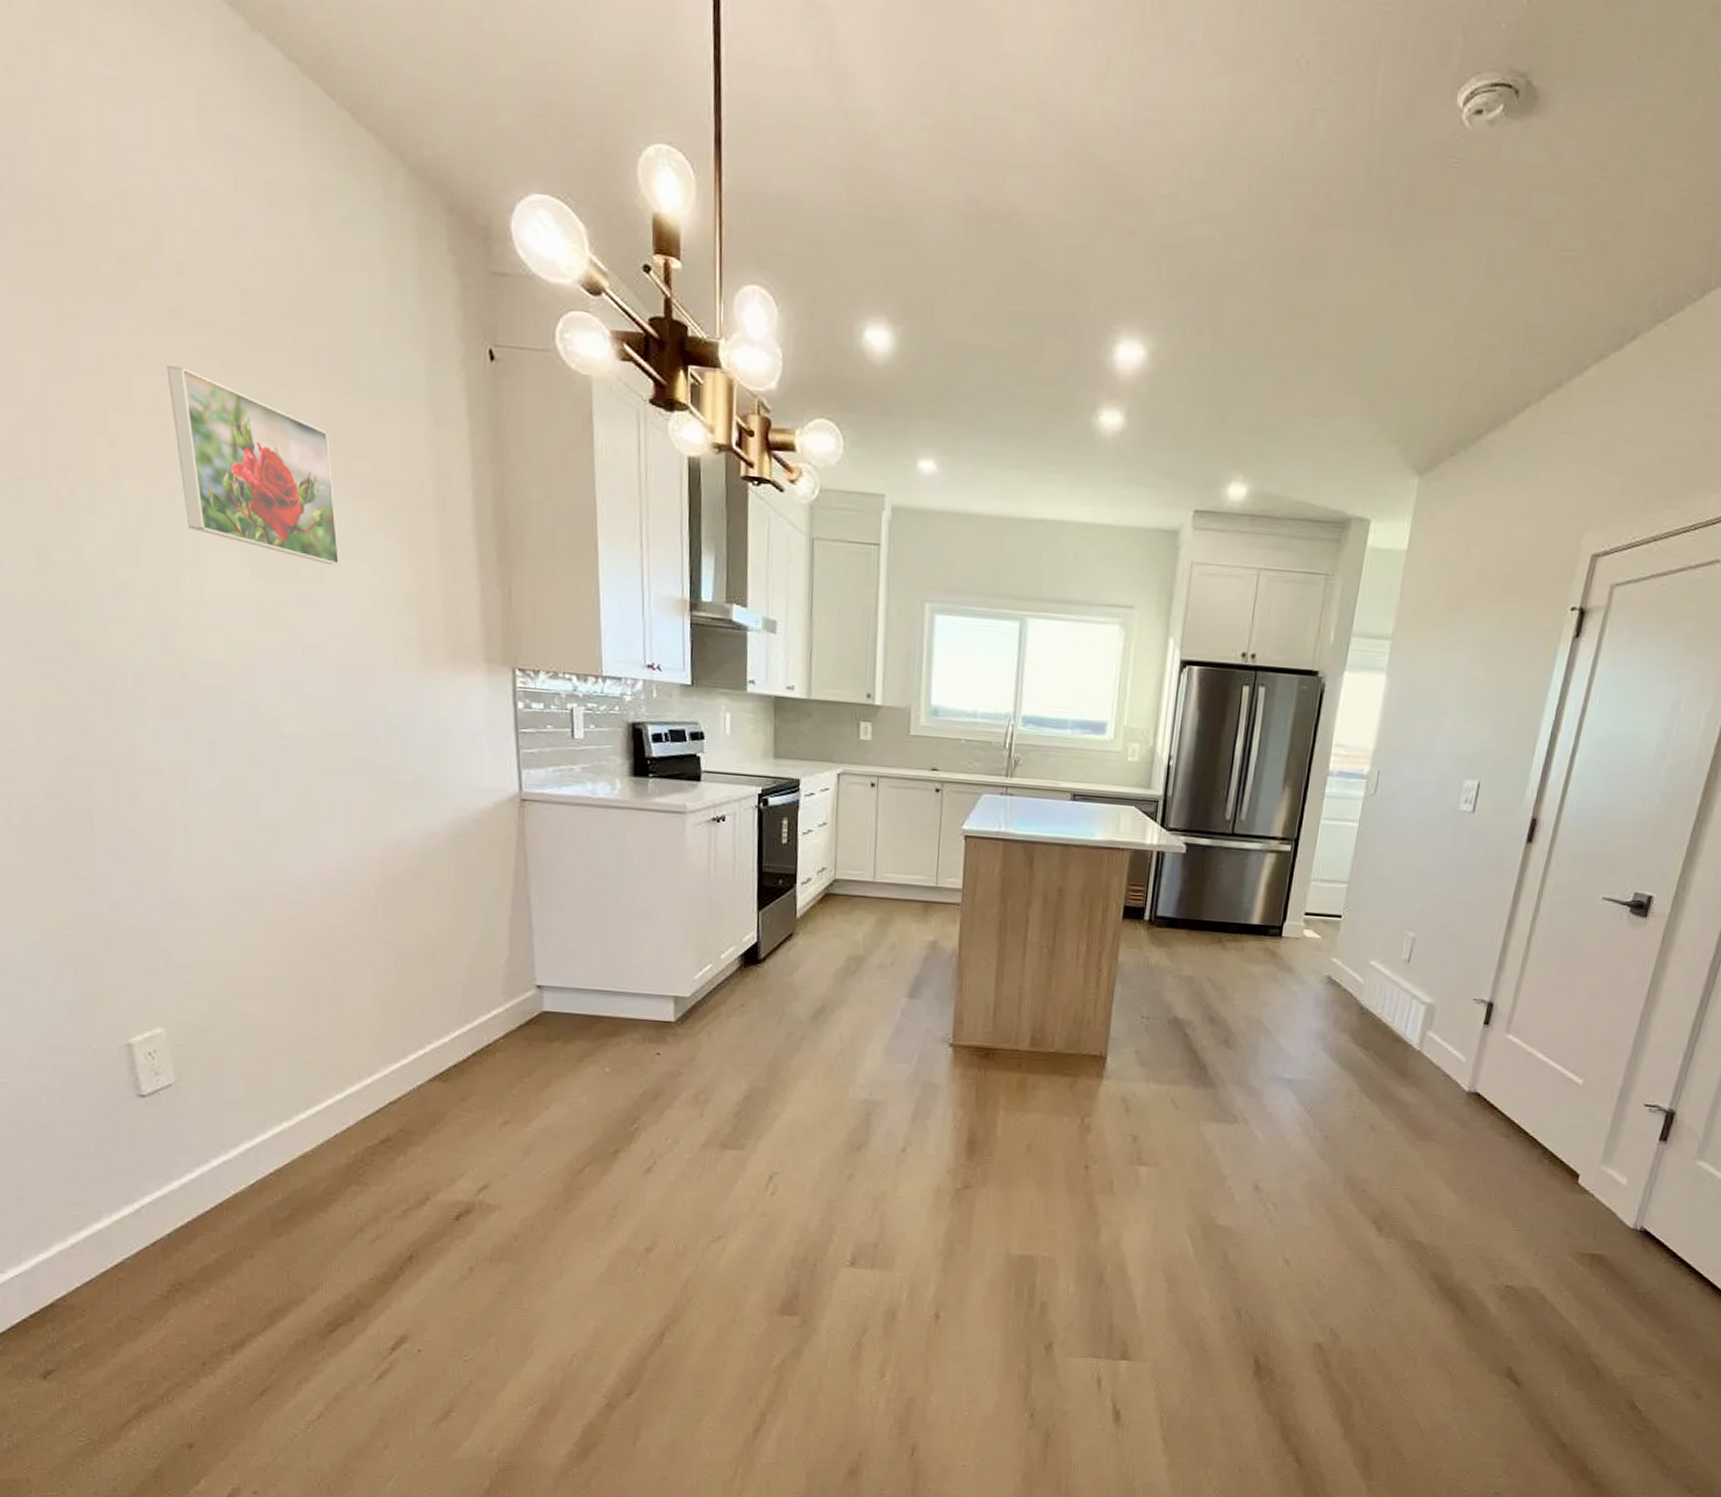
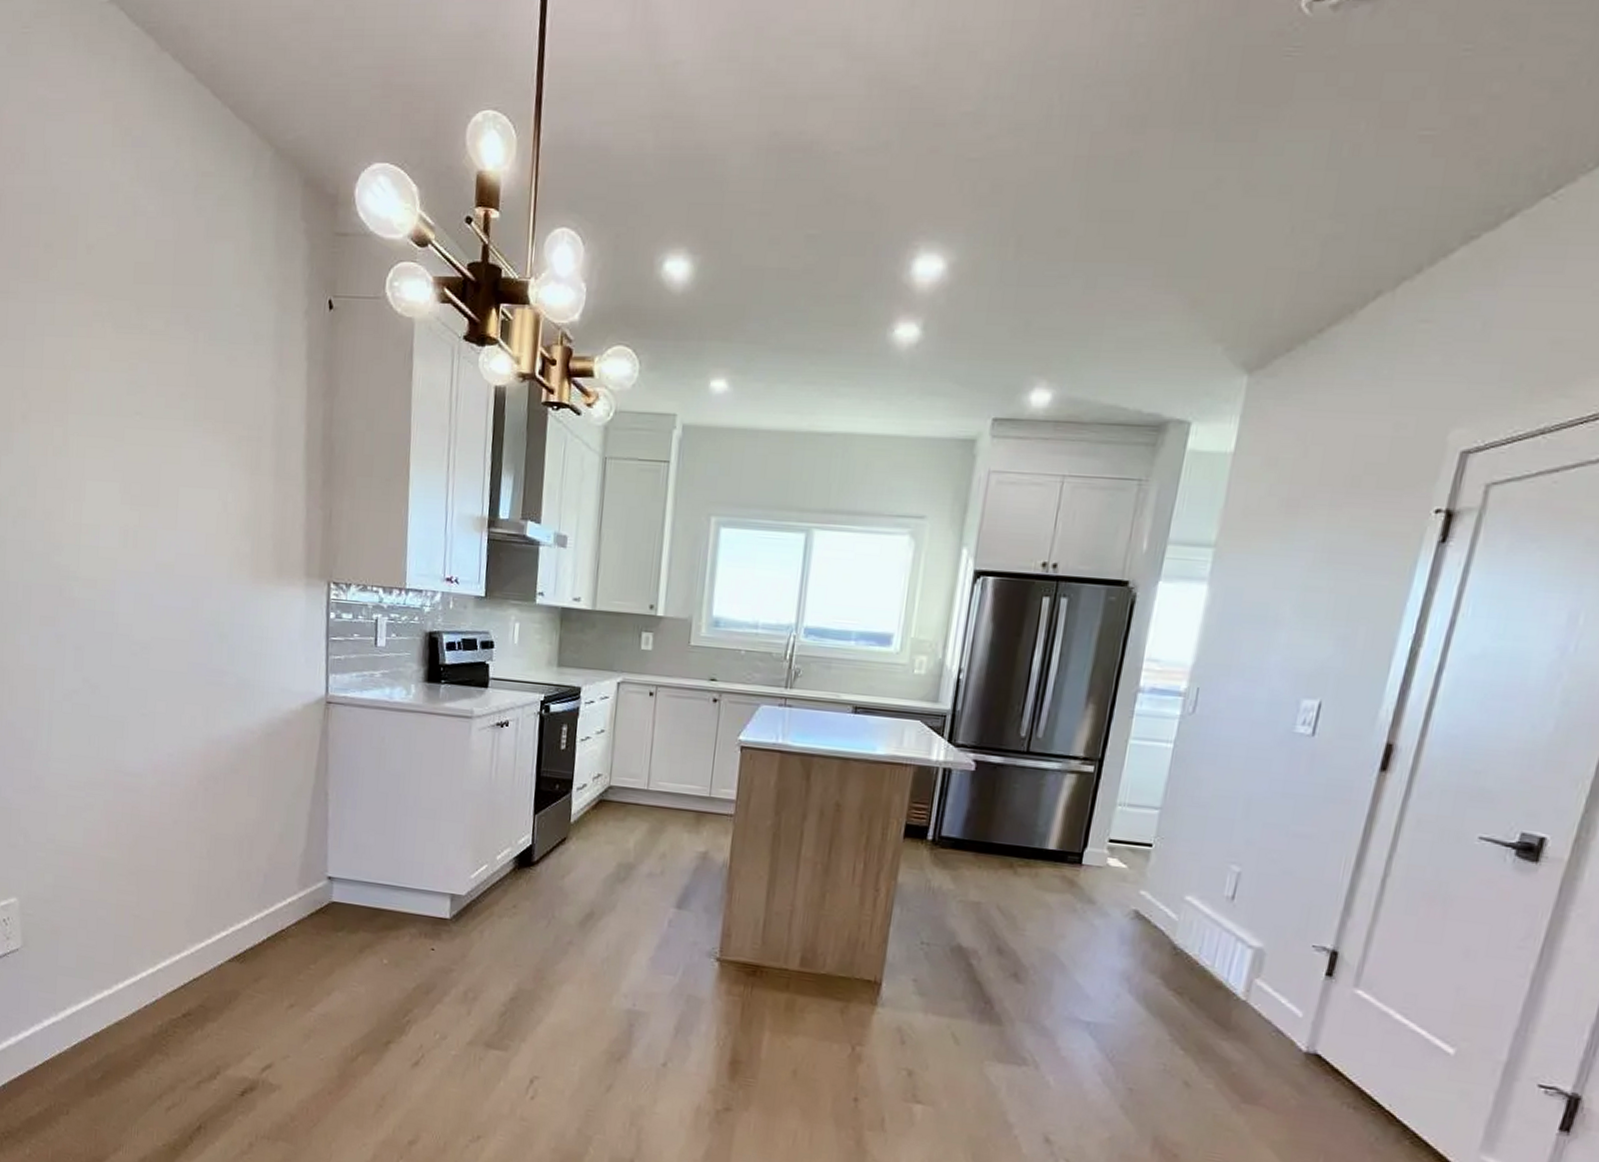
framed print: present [166,364,341,566] -> none [71,328,193,493]

